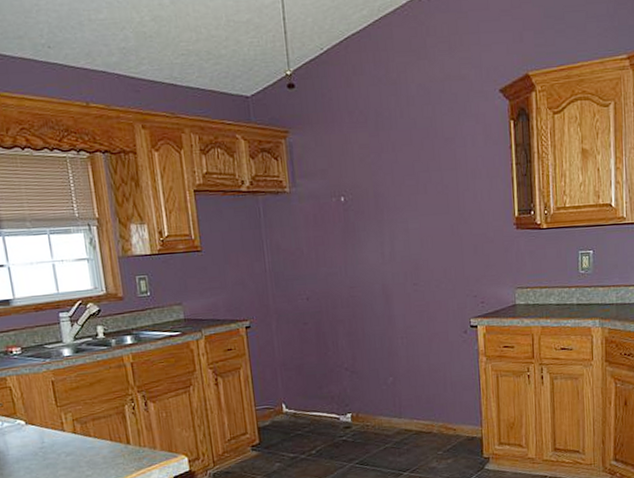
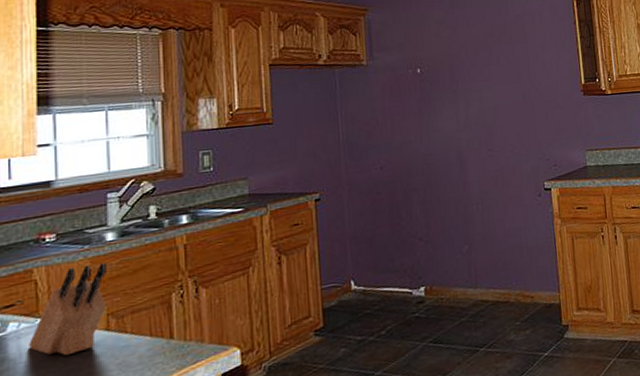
knife block: none [13,375,72,452] -> present [29,262,108,356]

